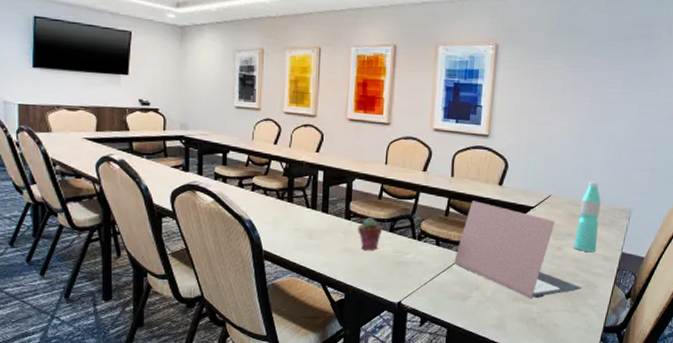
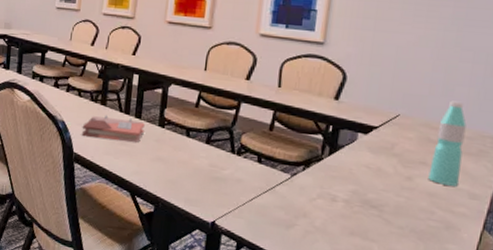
phonebook: none [269,211,332,237] -> present [81,115,145,144]
potted succulent: present [358,218,382,250] -> none [171,126,198,162]
laptop: present [454,201,582,299] -> none [278,115,439,236]

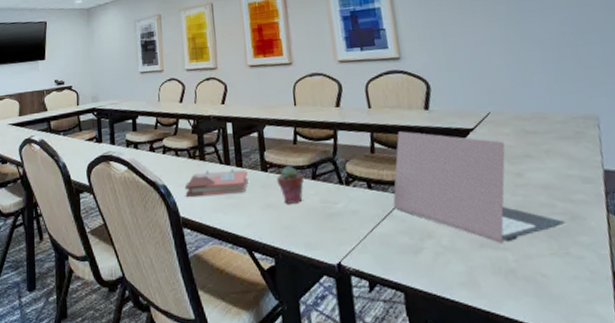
potted succulent: none [171,126,198,162] -> present [277,166,304,204]
laptop: none [278,115,439,236] -> present [393,131,565,243]
water bottle: present [428,100,467,186] -> none [529,88,568,175]

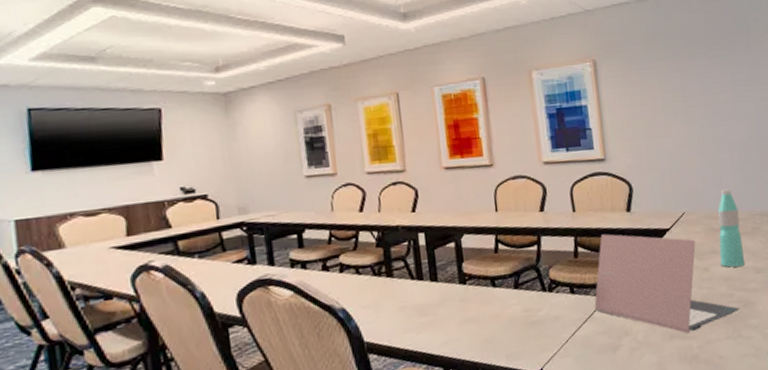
phonebook: present [184,168,248,197] -> none [369,283,445,319]
potted succulent: present [277,166,304,204] -> none [476,276,506,316]
water bottle: none [529,88,568,175] -> present [717,188,745,268]

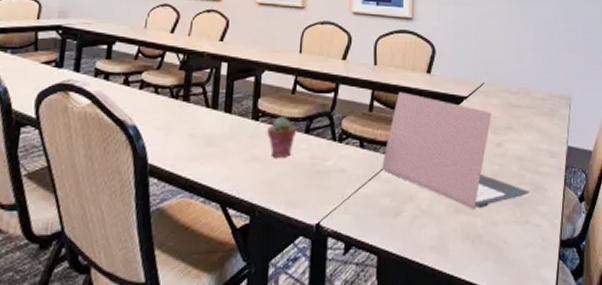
potted succulent: none [476,276,506,316] -> present [267,117,296,157]
water bottle: present [717,188,745,268] -> none [515,65,539,147]

